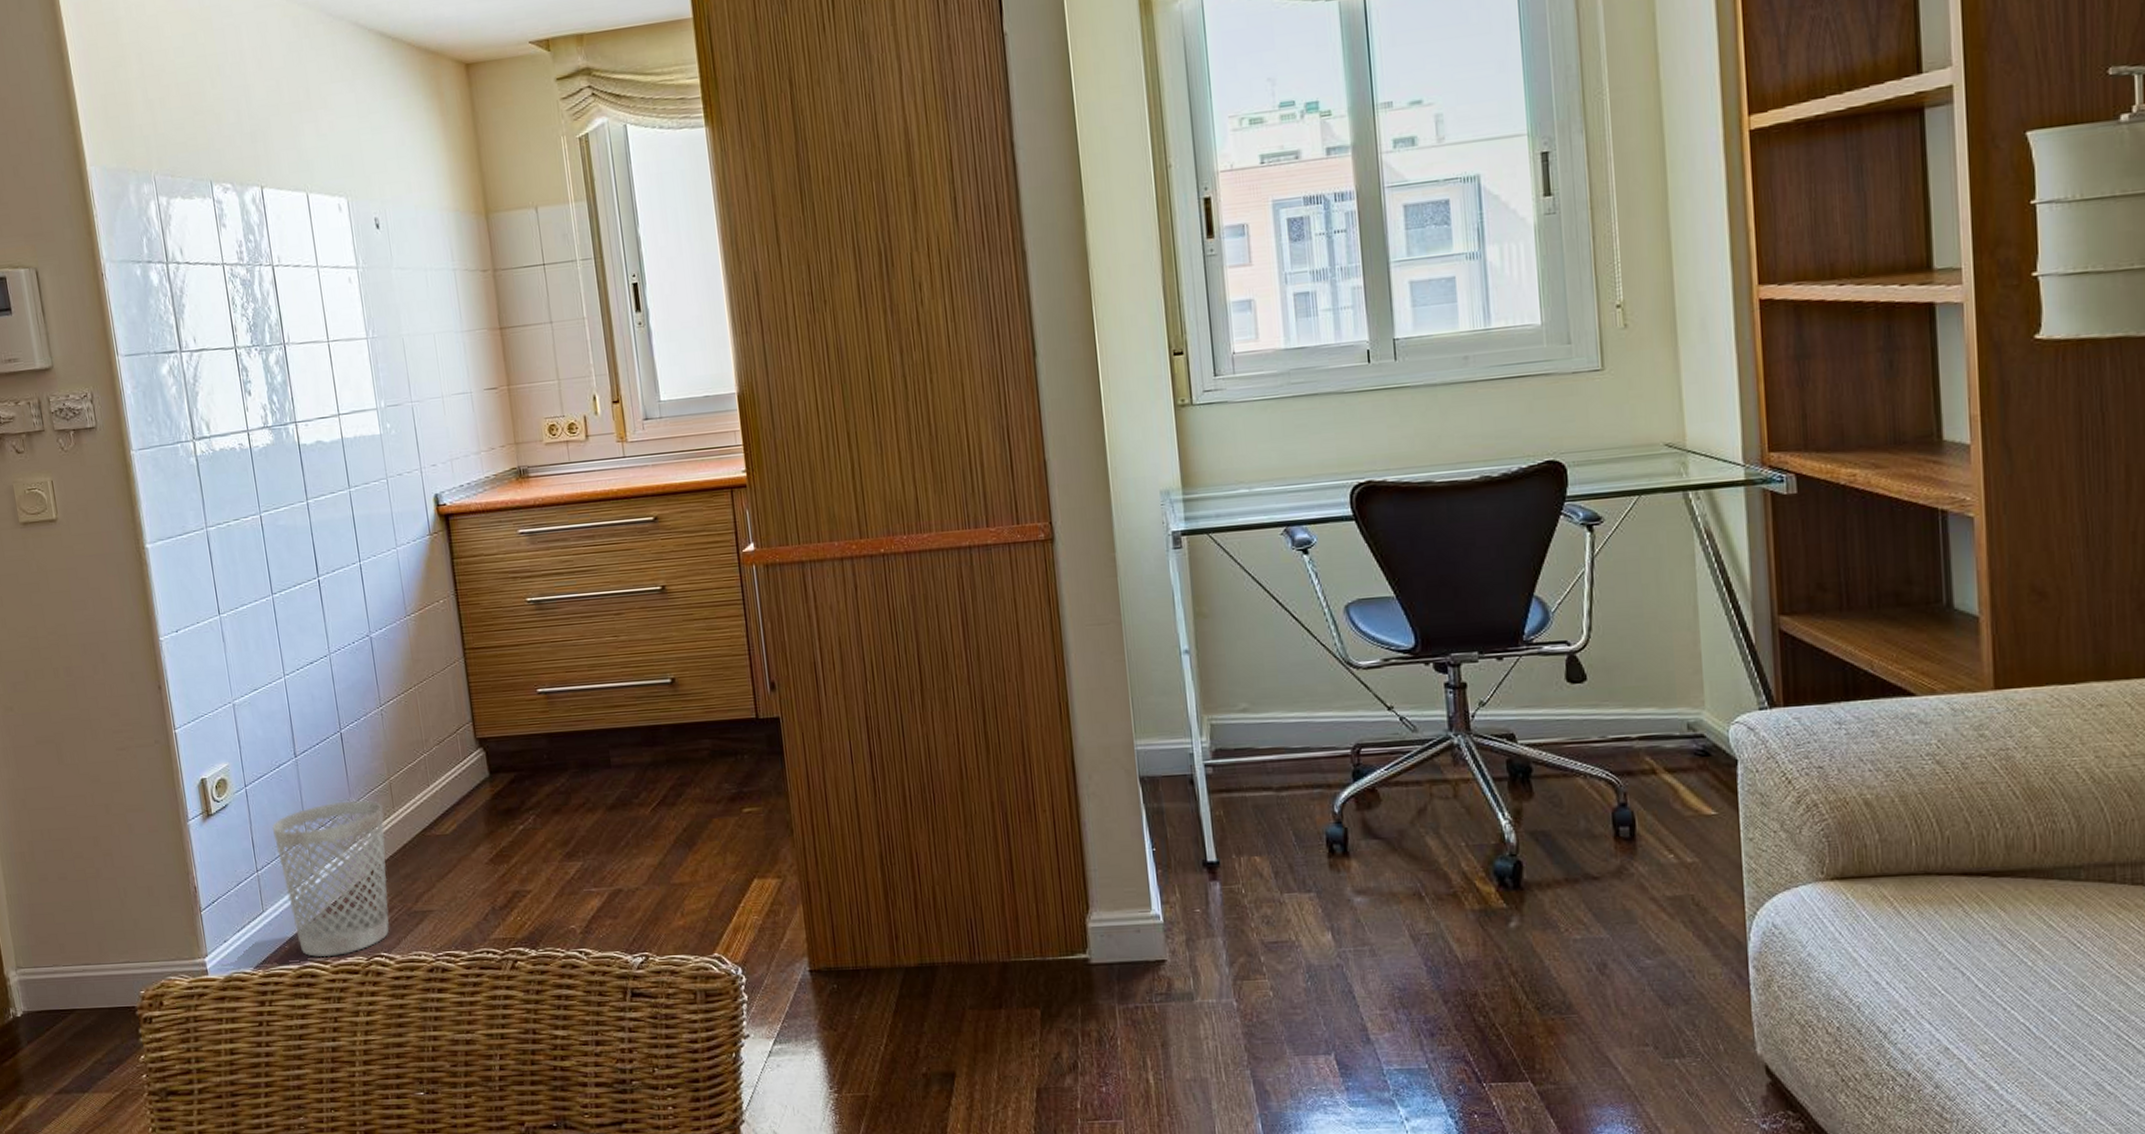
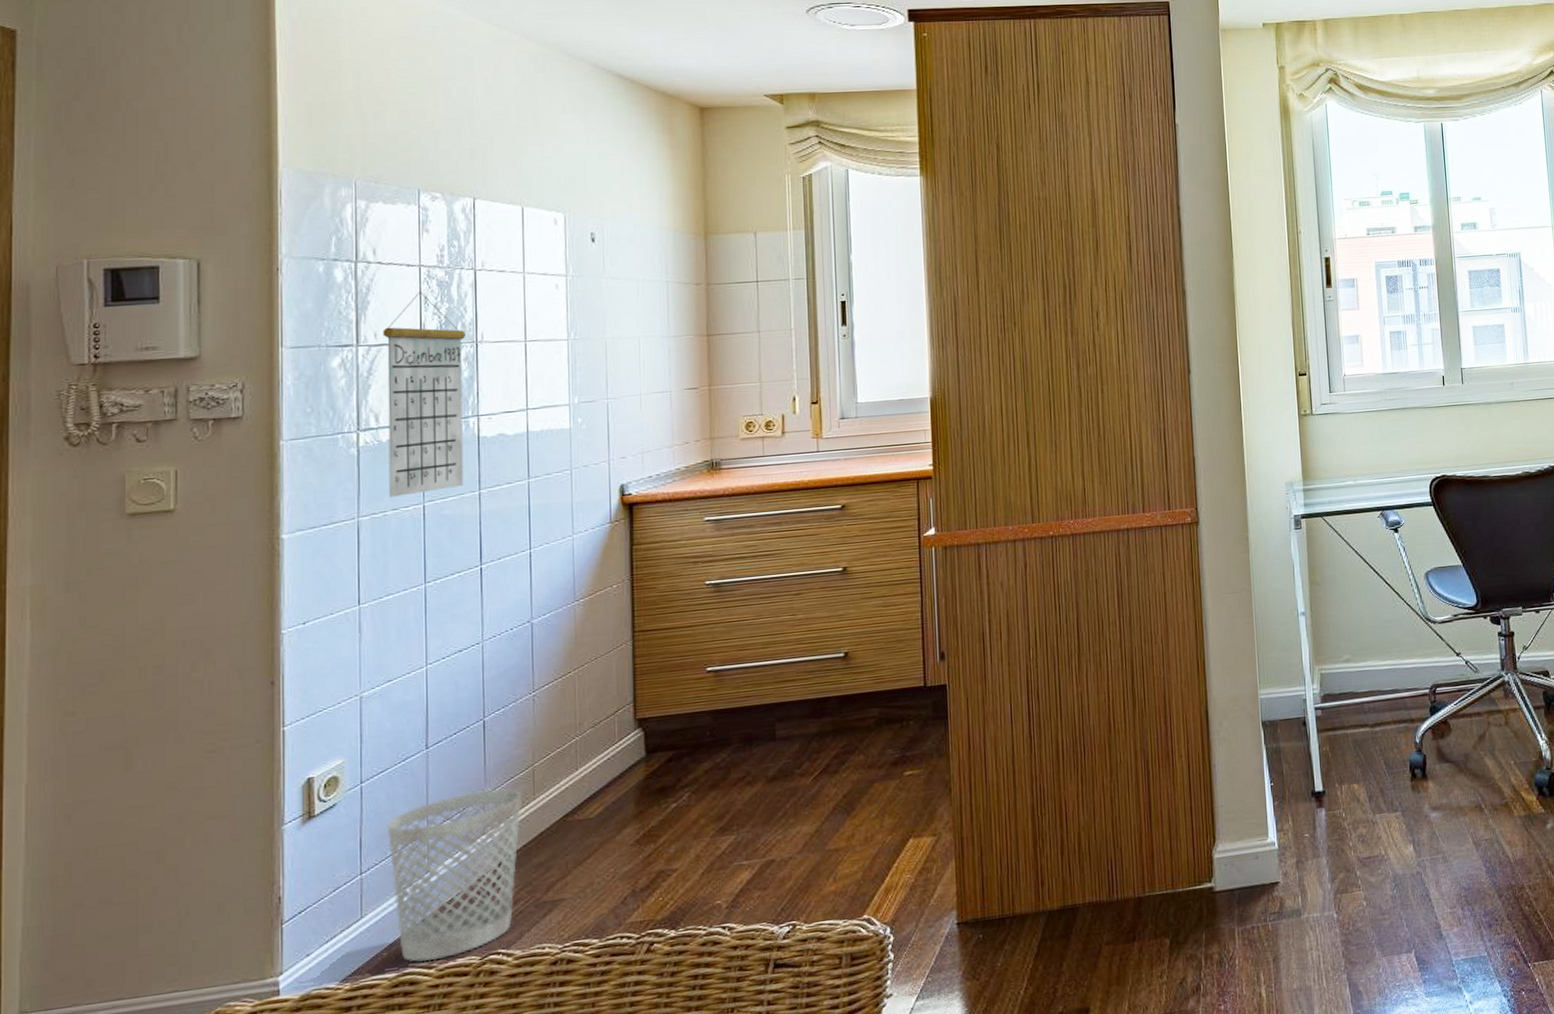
calendar: none [200,292,292,507] -> present [382,291,465,497]

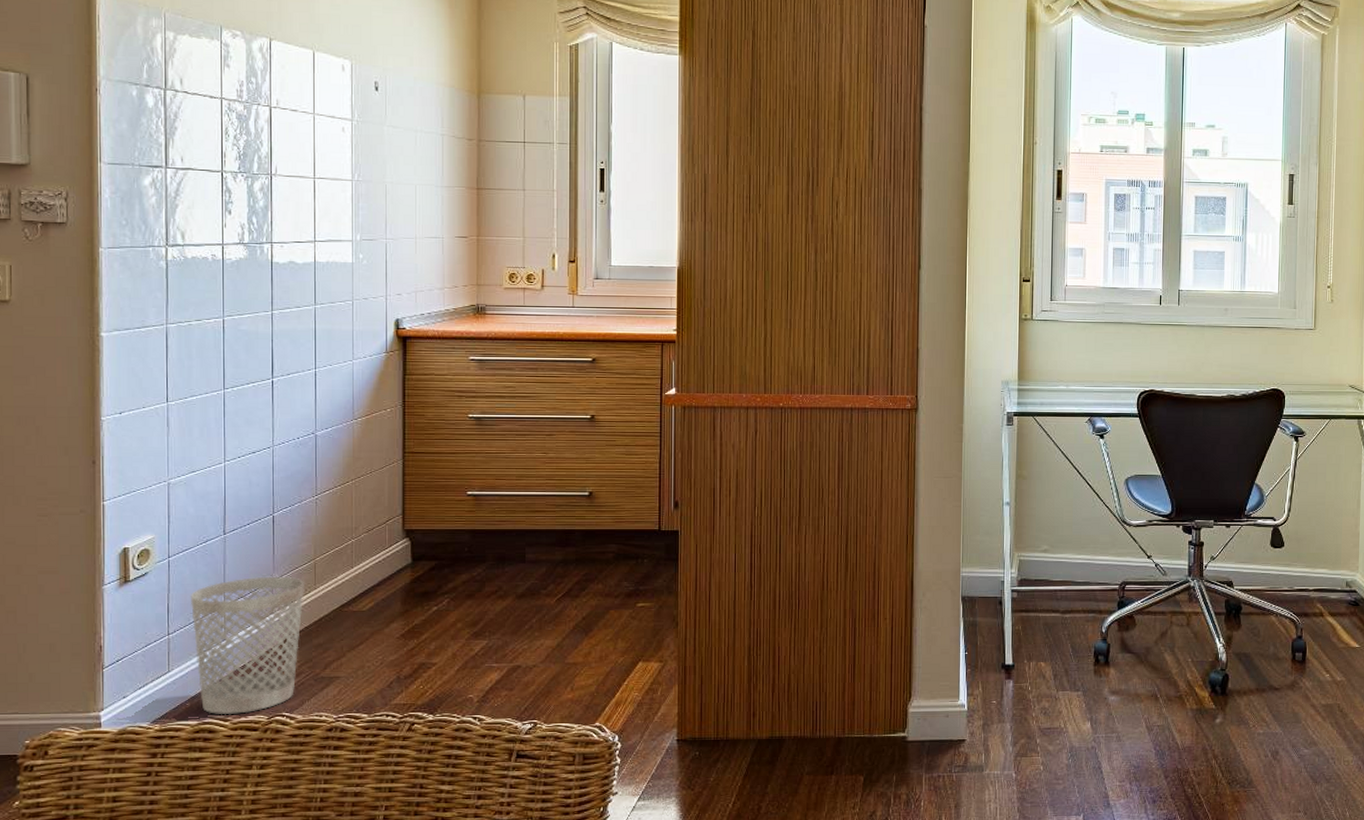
calendar: present [382,291,465,497] -> none [188,123,261,309]

